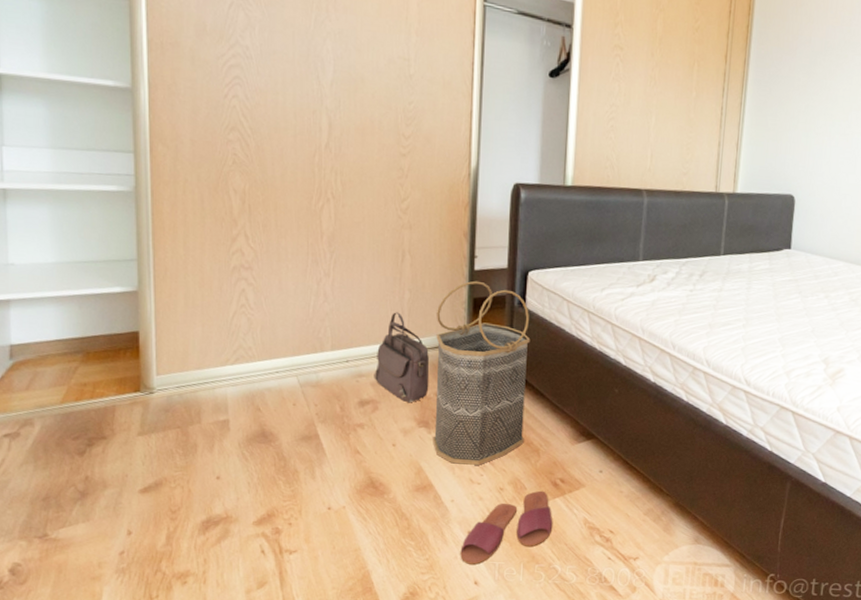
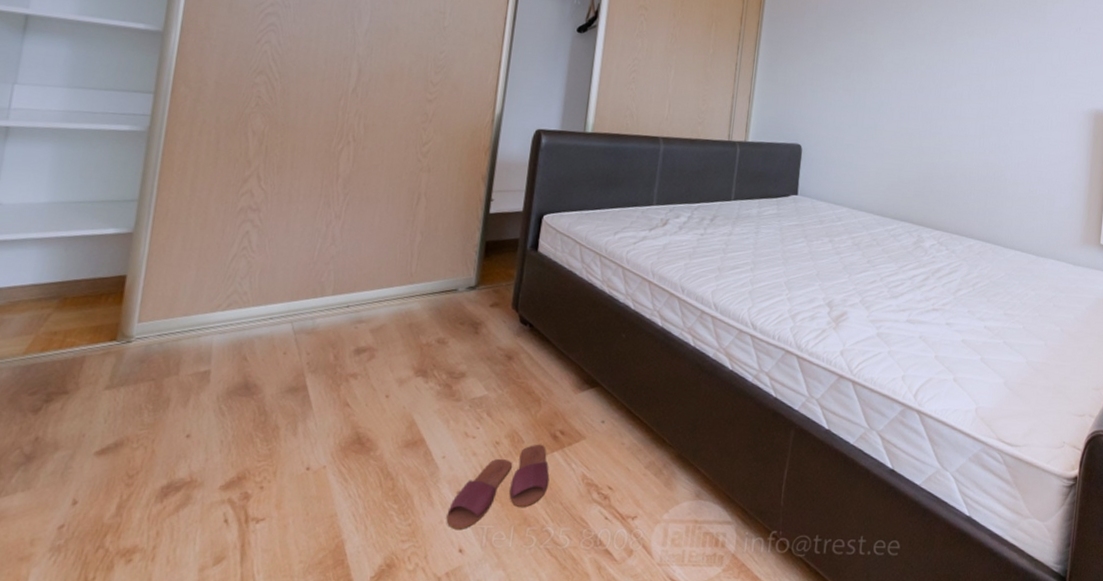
handbag: present [374,312,430,403] -> none [374,255,435,351]
basket: present [433,280,531,465] -> none [429,224,541,417]

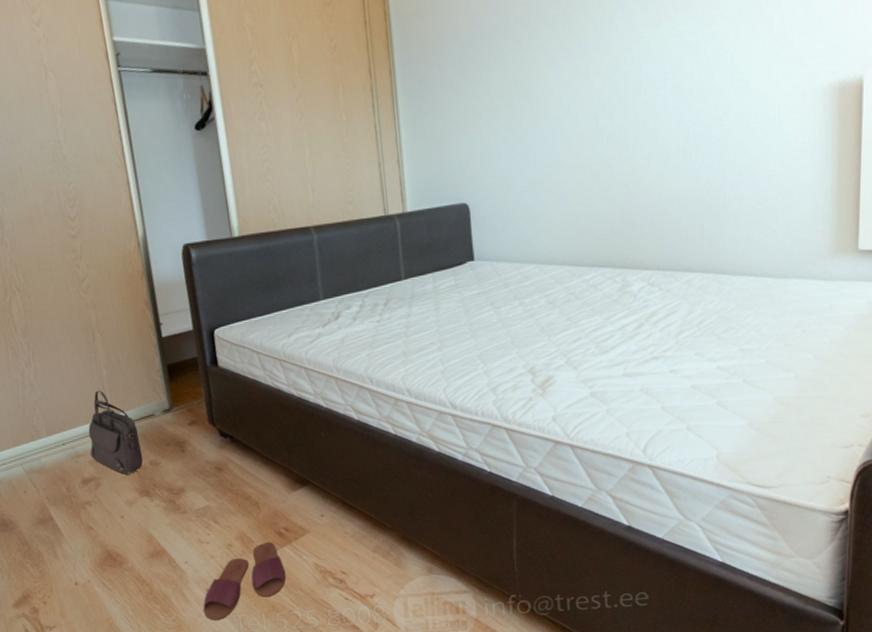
handbag: none [374,255,435,351] -> present [88,390,143,476]

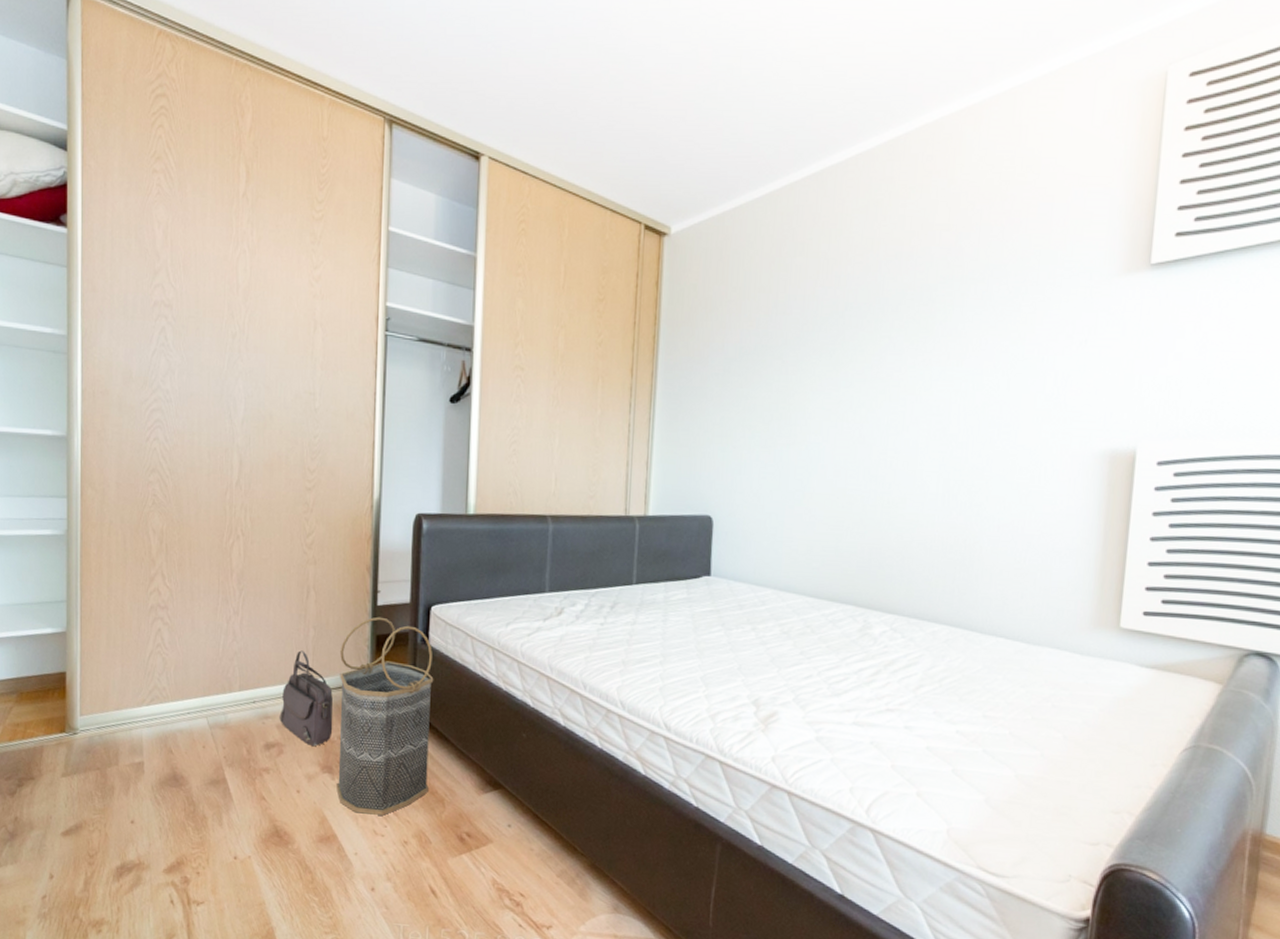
basket: none [135,347,243,527] -> present [336,616,434,816]
slippers: present [203,541,286,620] -> none [364,845,460,926]

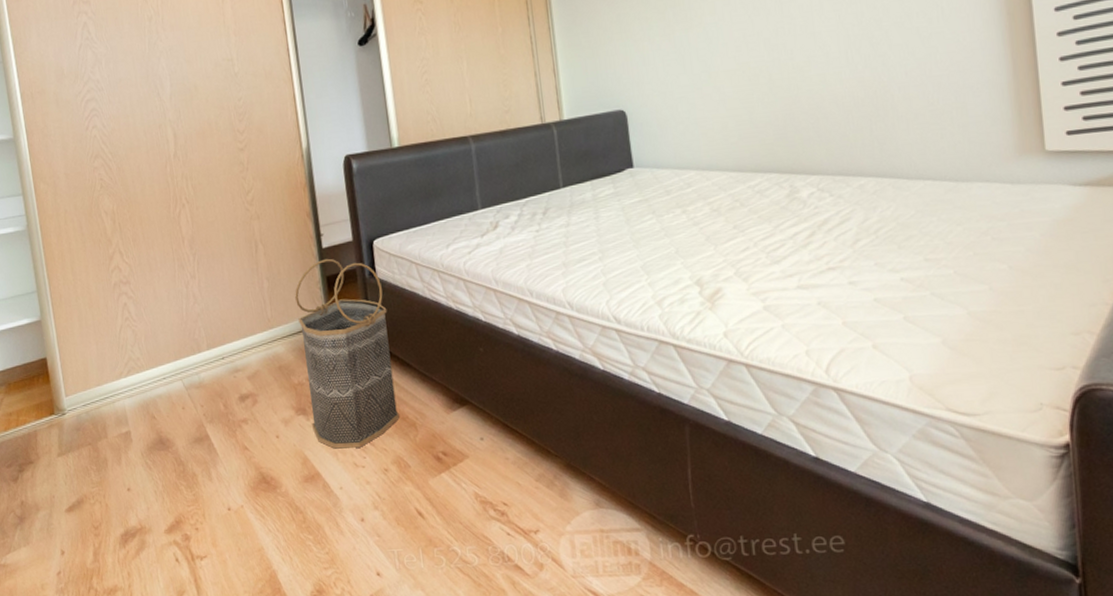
handbag: present [279,650,333,747] -> none [247,302,301,392]

